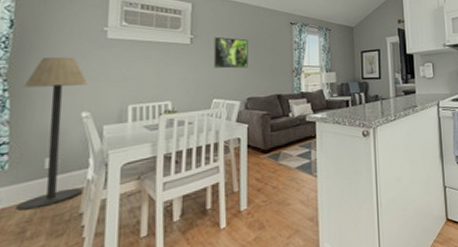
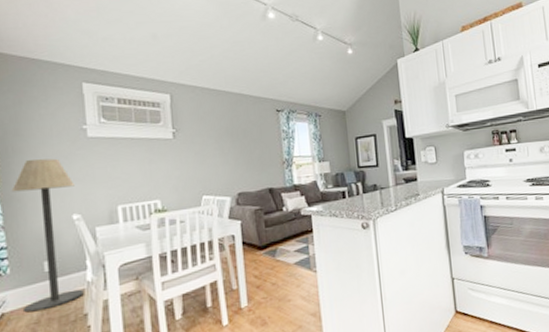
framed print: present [213,36,248,69] -> none [197,129,236,163]

